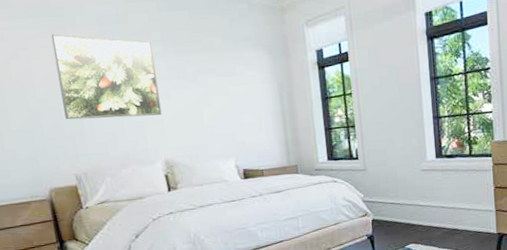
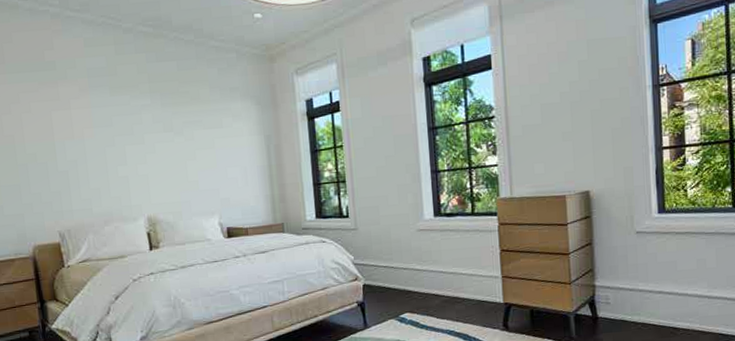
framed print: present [51,34,162,120] -> none [42,87,146,175]

